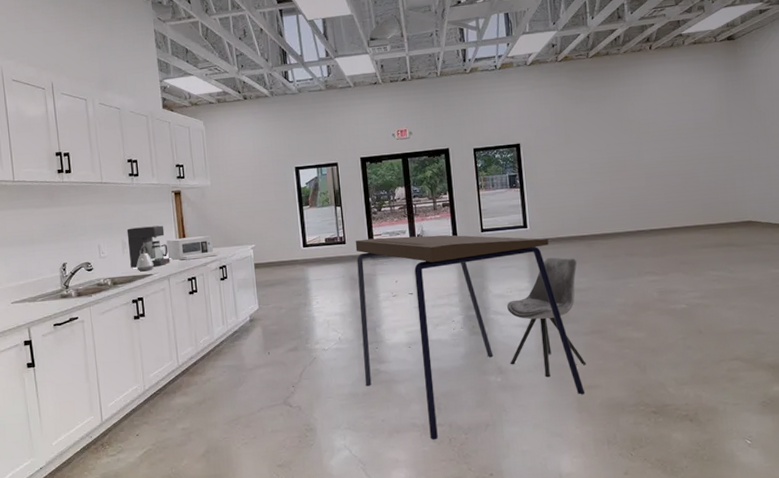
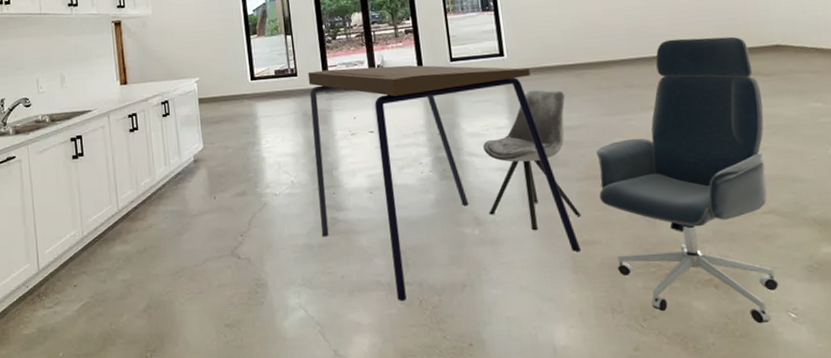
coffee maker: present [126,225,170,268] -> none [65,58,110,104]
kettle: present [136,245,154,272] -> none [75,79,93,108]
microwave: present [166,236,221,260] -> none [106,68,163,95]
office chair: none [601,213,740,450] -> present [596,36,780,324]

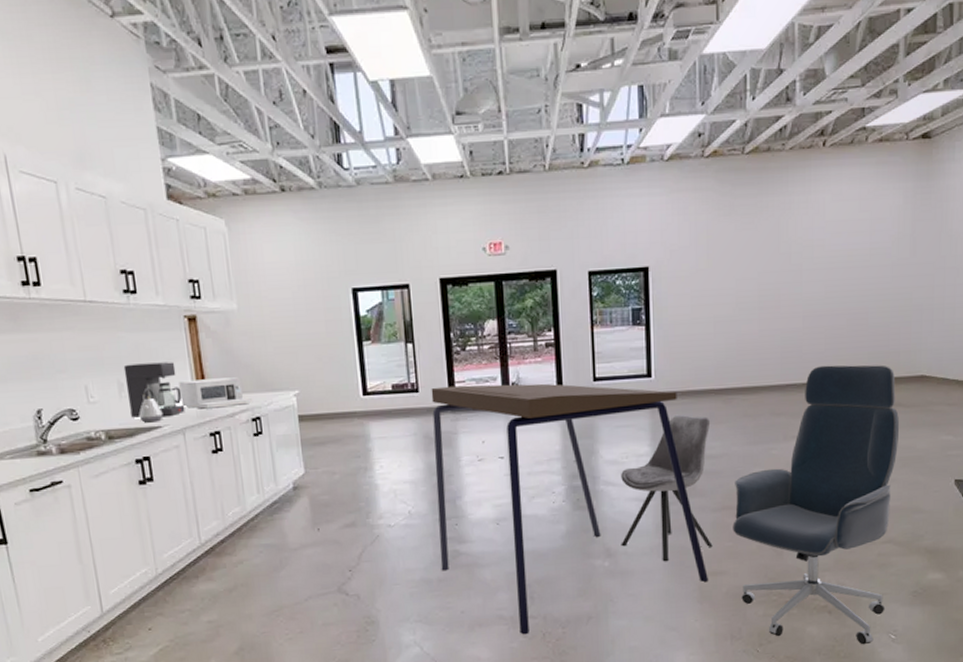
coffee maker: none [65,58,110,104] -> present [123,362,185,418]
kettle: none [75,79,93,108] -> present [139,387,163,423]
microwave: none [106,68,163,95] -> present [179,377,253,409]

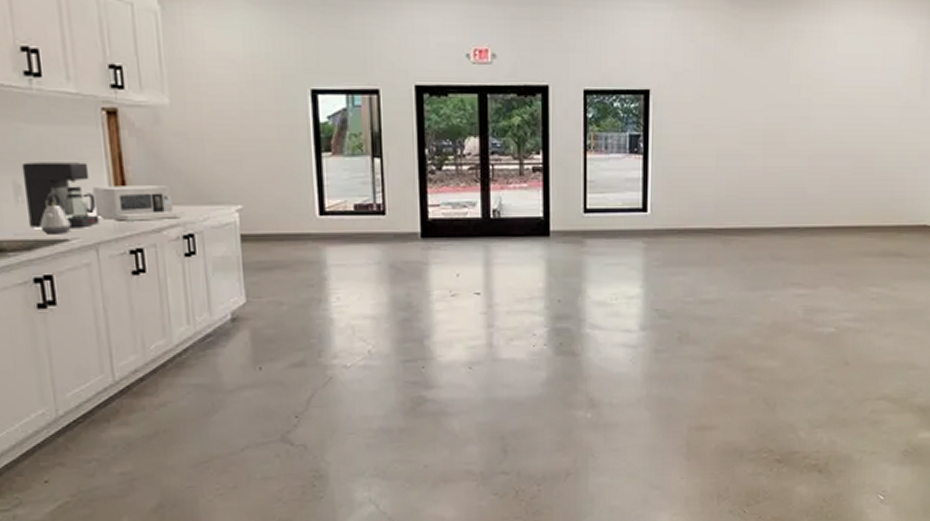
folding table: present [431,383,709,634] -> none [400,209,698,491]
chair: present [621,414,713,562] -> none [605,254,708,415]
office chair: present [733,365,899,645] -> none [725,209,900,506]

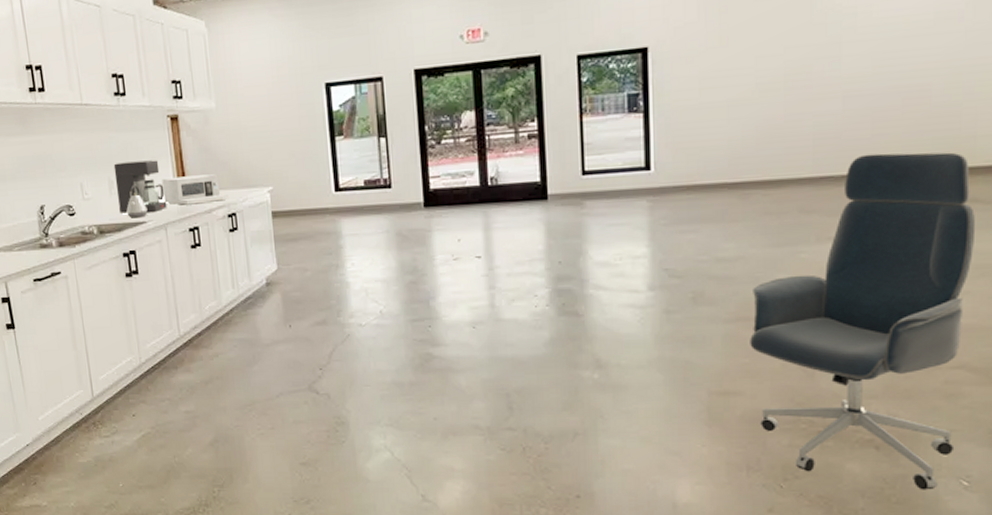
office chair: none [725,209,900,506] -> present [750,152,975,490]

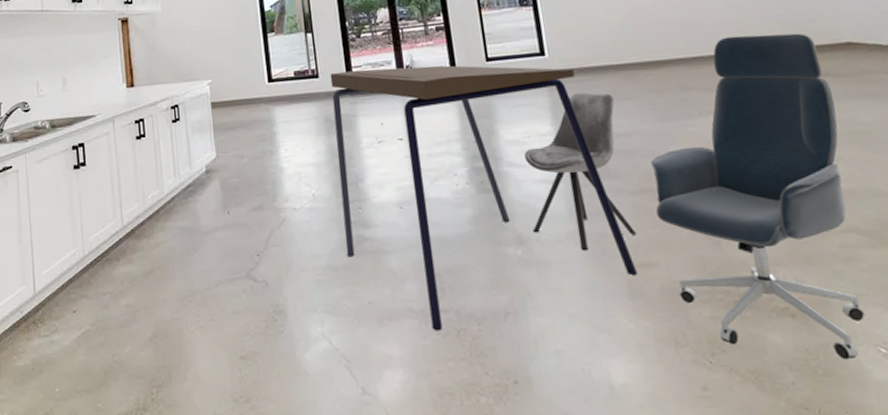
coffee maker: present [113,160,167,214] -> none [68,58,116,108]
kettle: present [126,184,148,218] -> none [77,81,97,113]
microwave: present [162,174,230,205] -> none [111,69,173,99]
folding table: none [404,178,720,446] -> present [330,65,638,330]
chair: none [613,211,725,377] -> present [524,91,637,251]

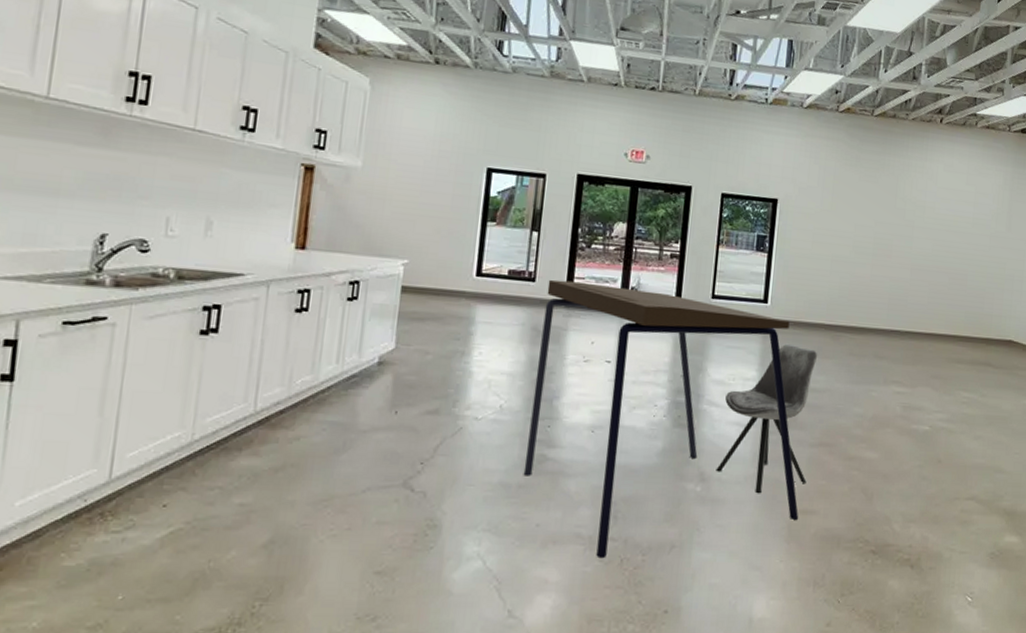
office chair: present [651,33,866,360] -> none [827,317,988,605]

